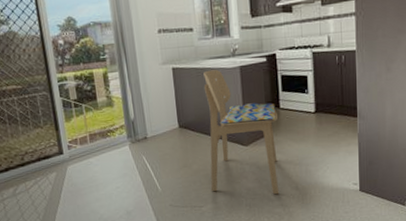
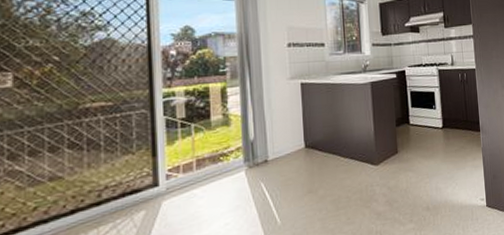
dining chair: present [203,69,280,195] -> none [333,85,411,220]

